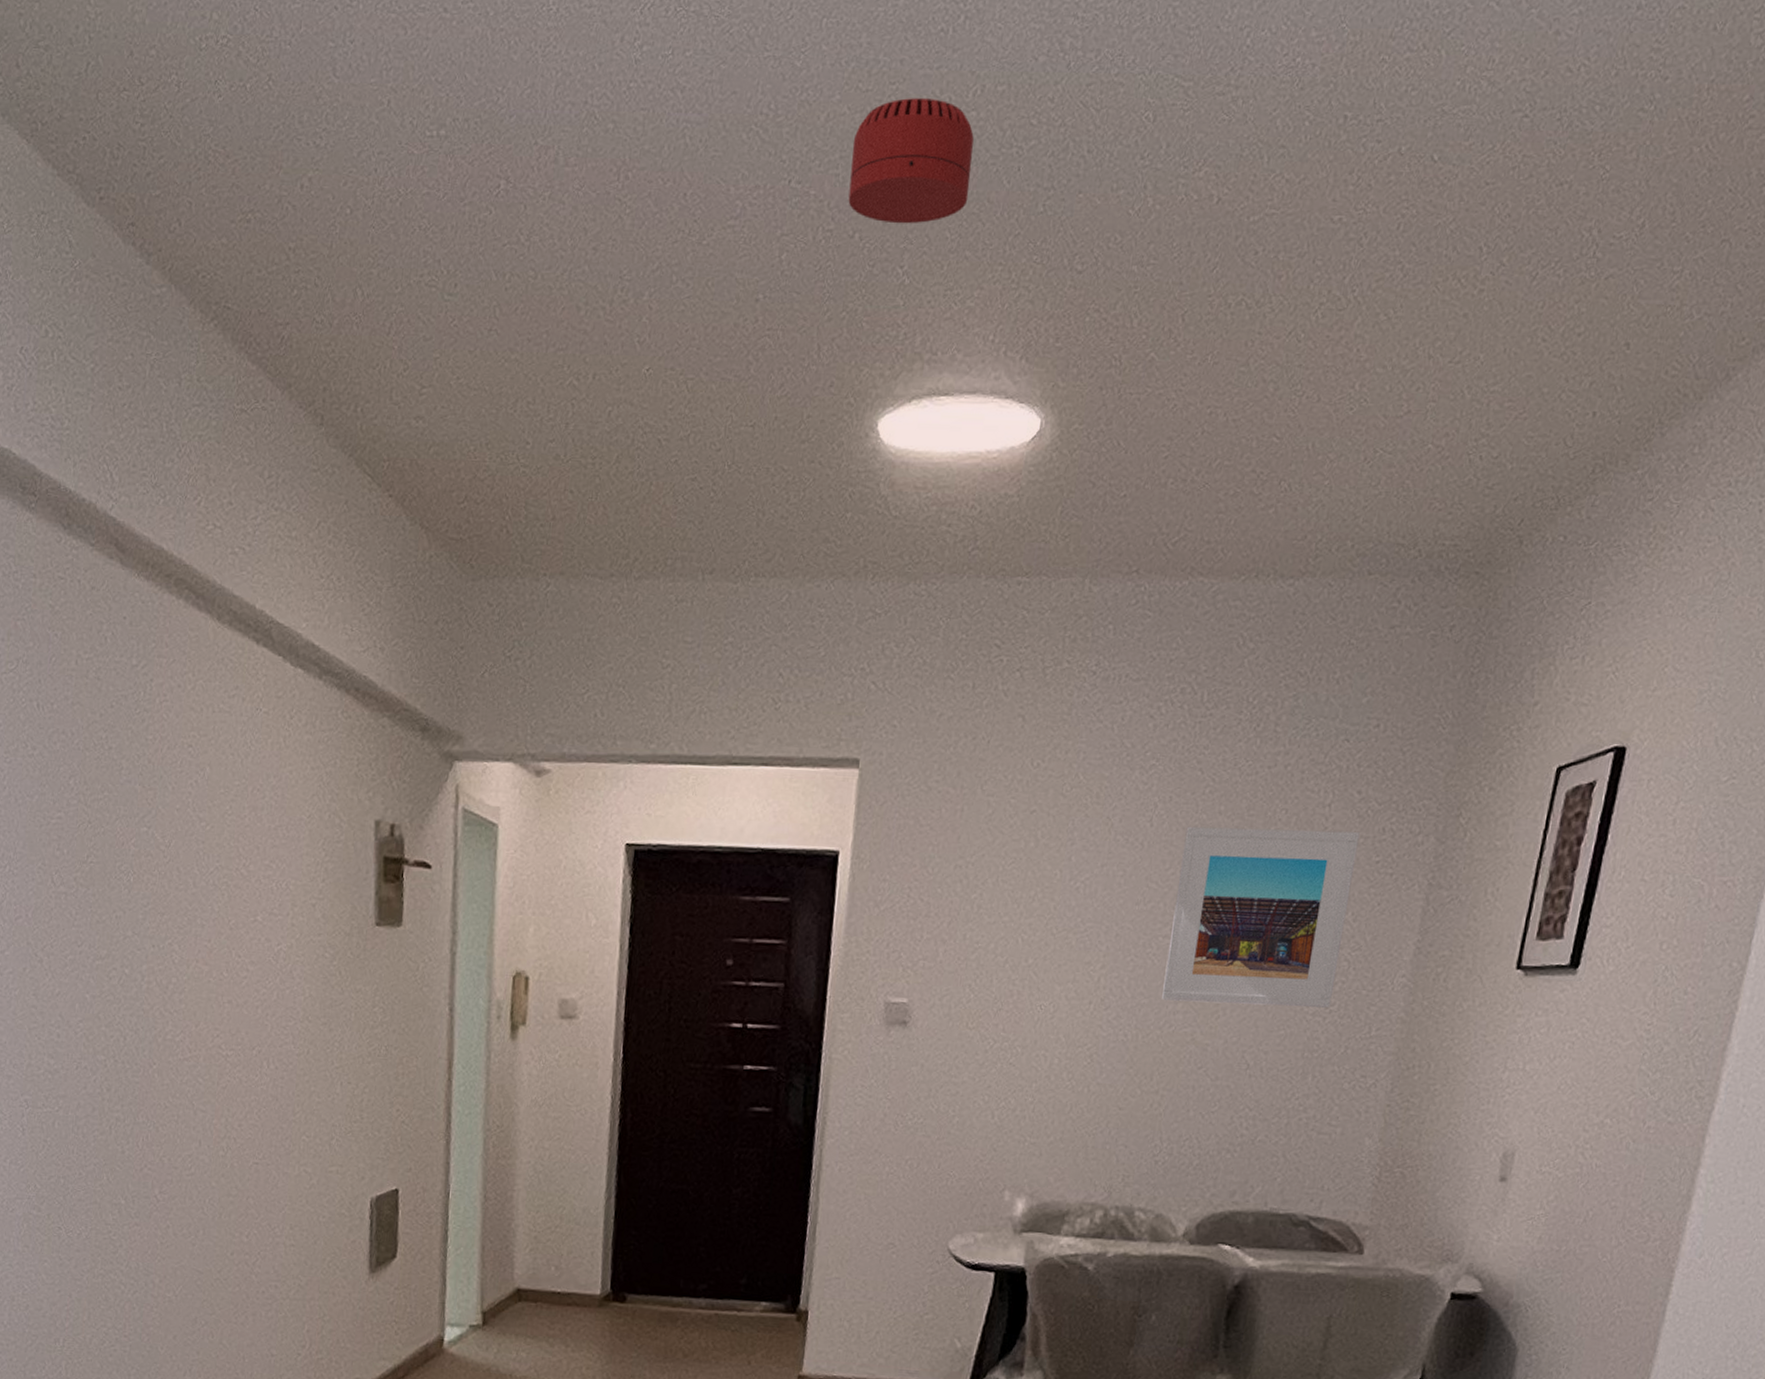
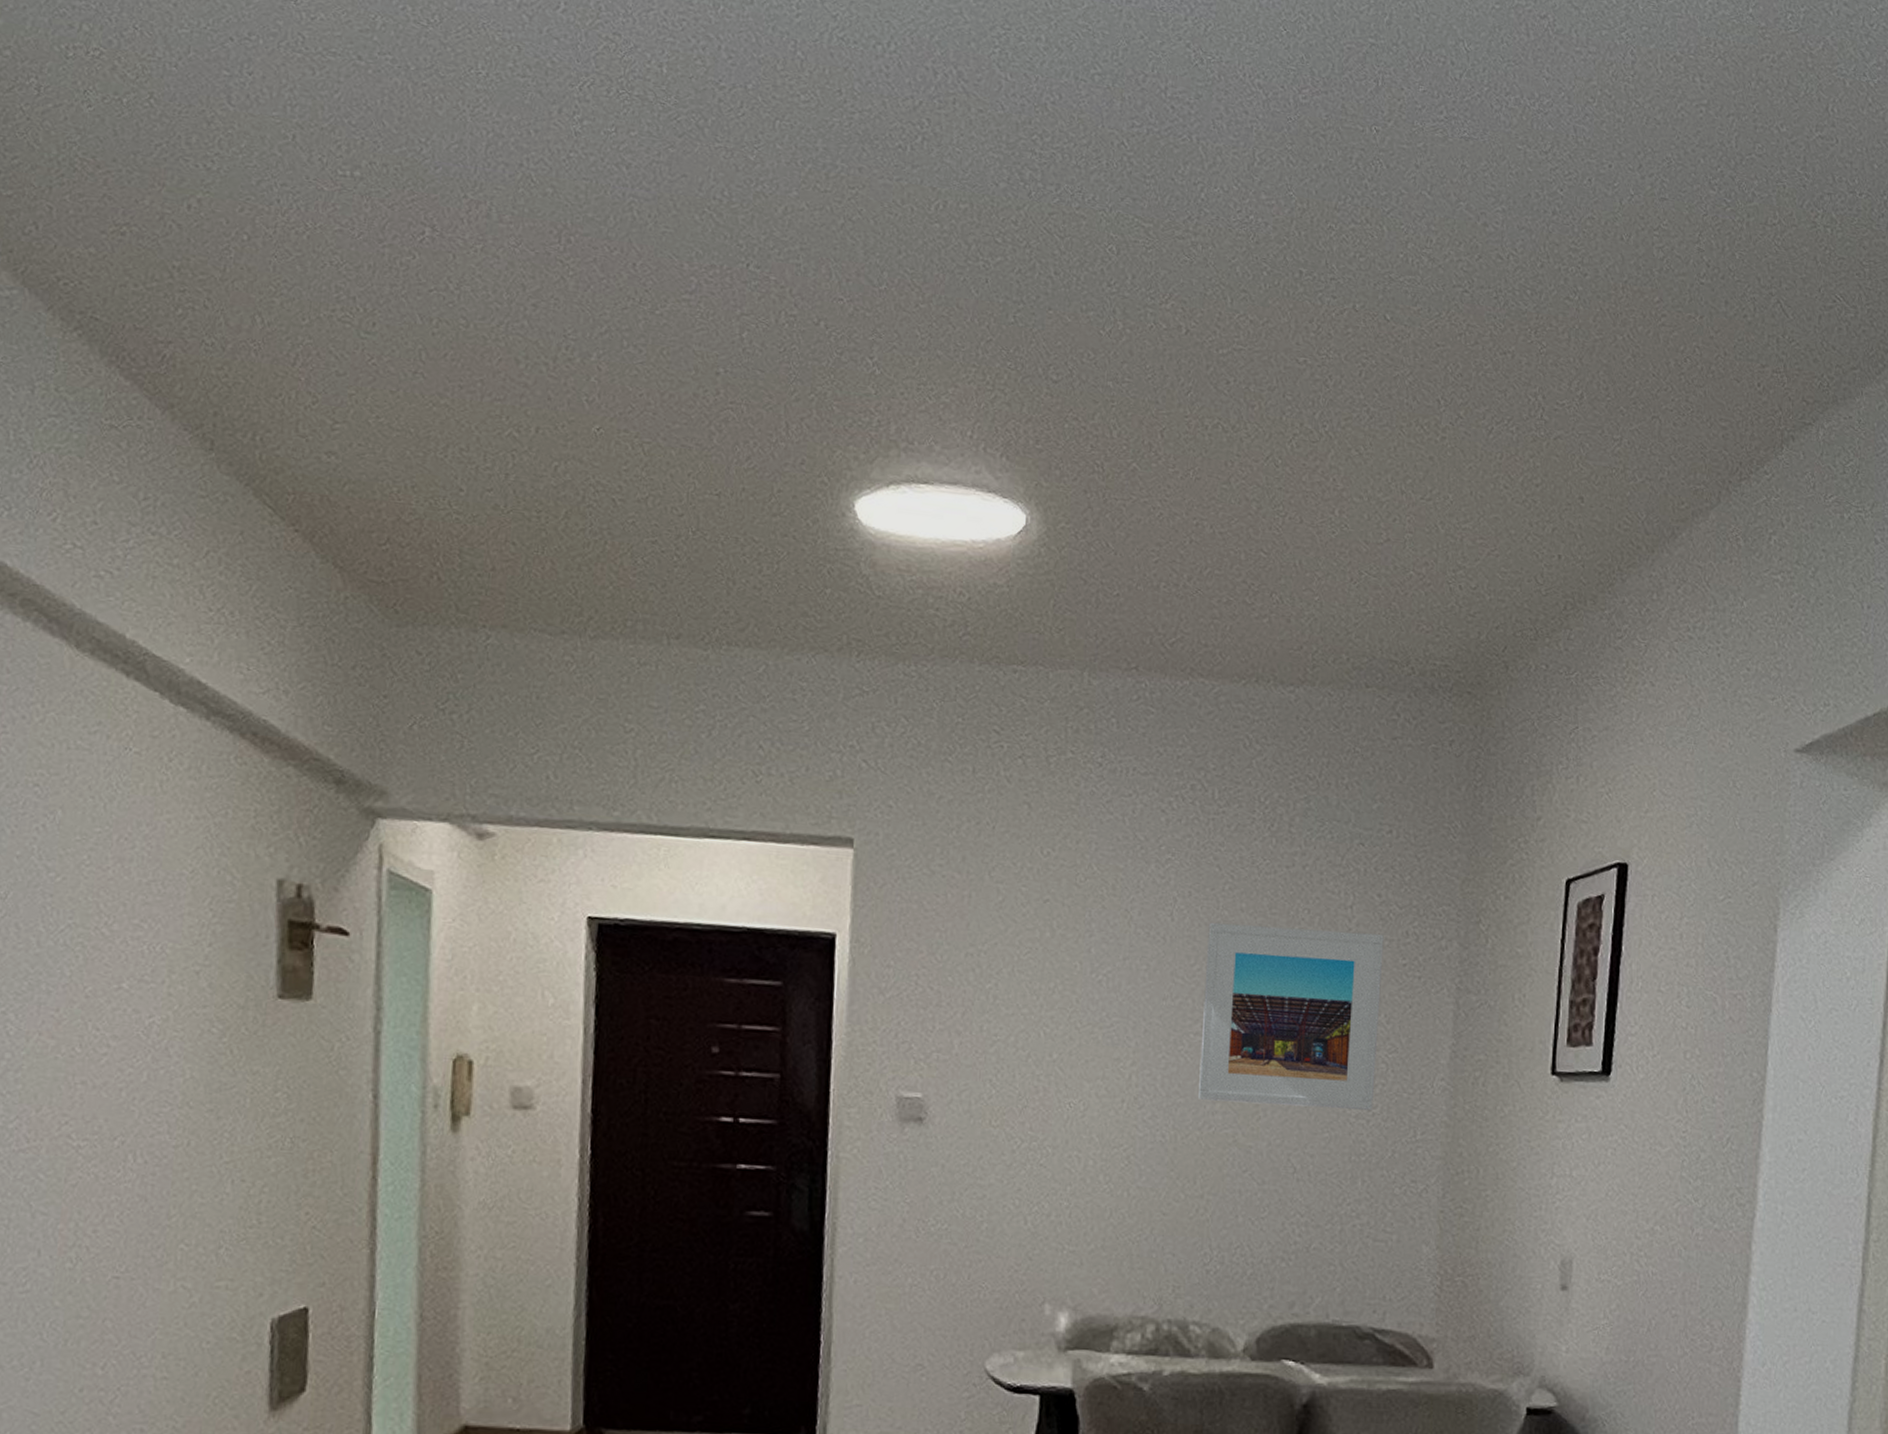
smoke detector: present [848,98,974,224] -> none [811,203,939,320]

